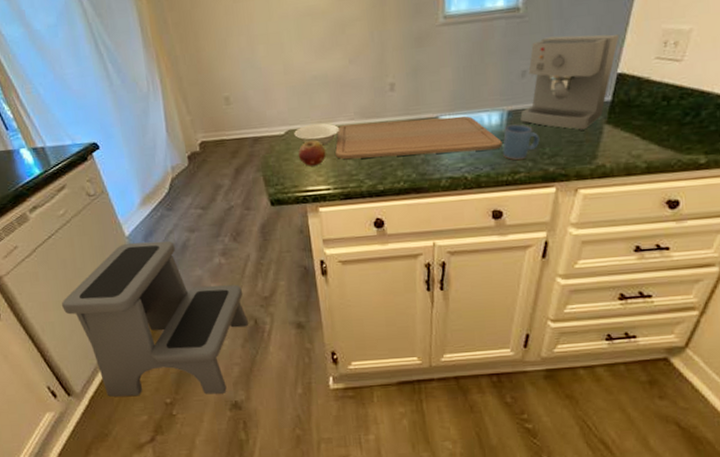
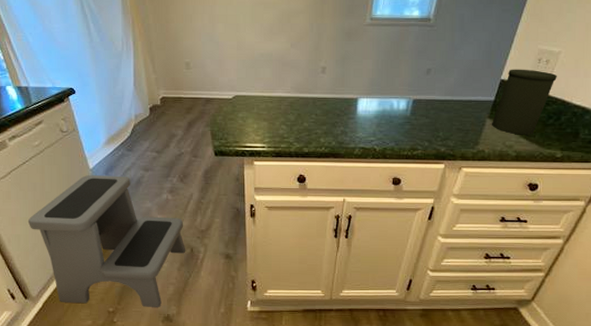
bowl: present [294,123,340,146] -> none [240,93,278,111]
fruit: present [298,140,326,166] -> none [241,106,265,127]
chopping board: present [335,115,503,160] -> none [272,96,406,129]
mug: present [503,124,540,161] -> none [406,111,436,140]
coffee maker: present [520,34,620,130] -> none [422,45,505,121]
canister: none [611,56,690,141] -> present [492,69,557,135]

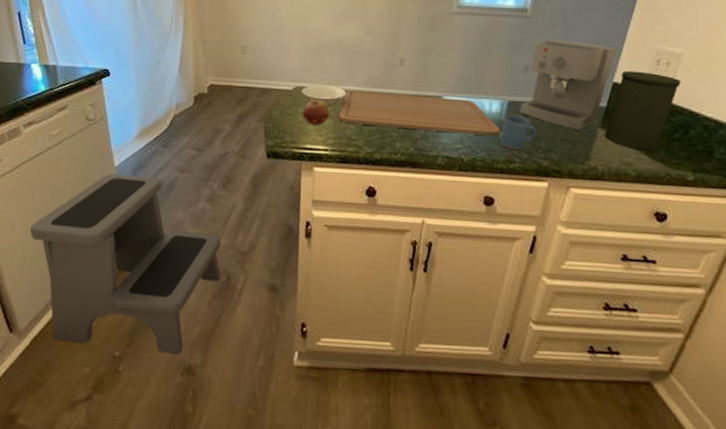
bowl: none [240,93,278,111] -> present [302,85,347,107]
fruit: none [241,106,265,127] -> present [302,99,330,125]
chopping board: none [272,96,406,129] -> present [339,89,500,136]
mug: none [406,111,436,140] -> present [500,114,536,151]
coffee maker: none [422,45,505,121] -> present [520,39,617,130]

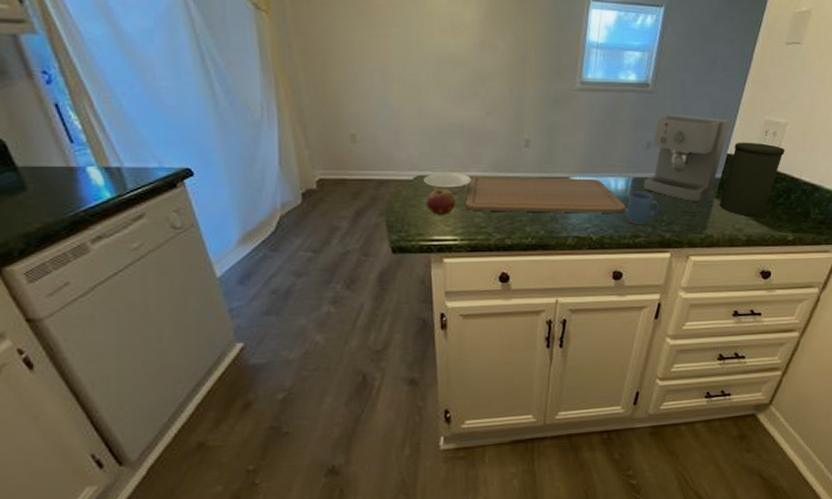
step stool: present [29,173,222,354] -> none [122,284,356,465]

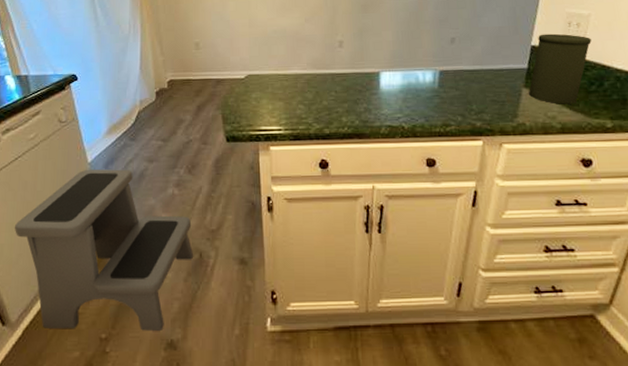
step stool: none [122,284,356,465] -> present [14,169,194,331]
bowl: present [424,173,472,195] -> none [253,71,294,90]
fruit: present [426,188,456,215] -> none [255,85,280,108]
chopping board: present [465,175,626,213] -> none [288,72,435,104]
mug: present [626,191,659,226] -> none [435,82,468,115]
coffee maker: present [643,114,731,202] -> none [450,12,532,92]

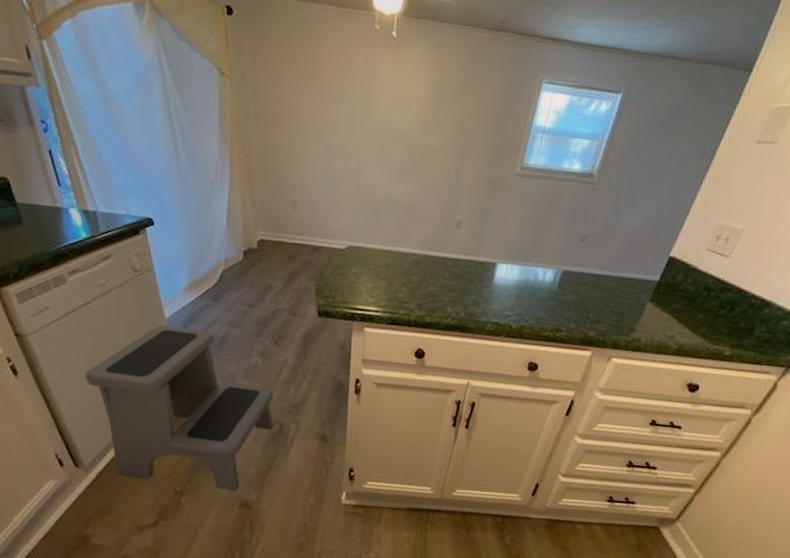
canister: present [529,33,592,104] -> none [653,245,737,326]

